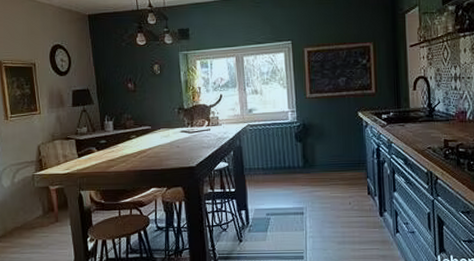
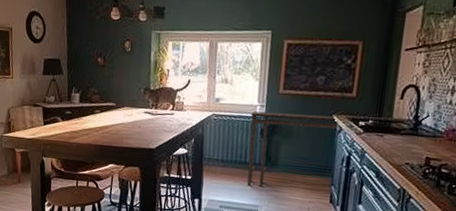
console table: none [283,113,365,189] -> present [247,111,340,187]

